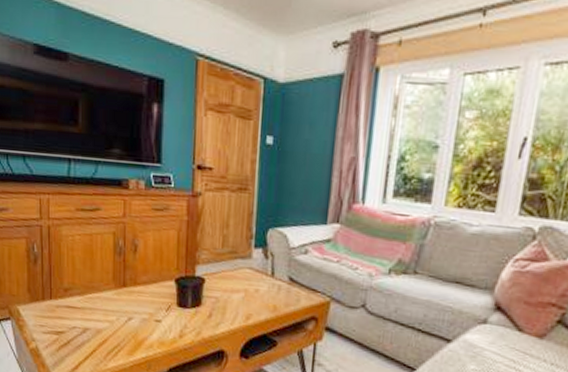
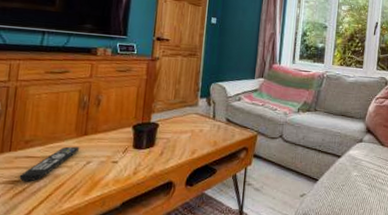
remote control: none [63,298,120,334] -> present [19,146,80,182]

